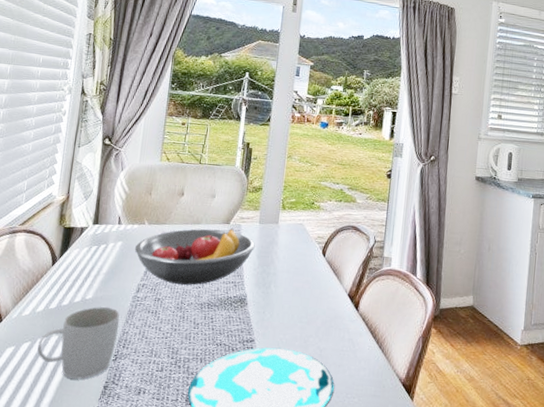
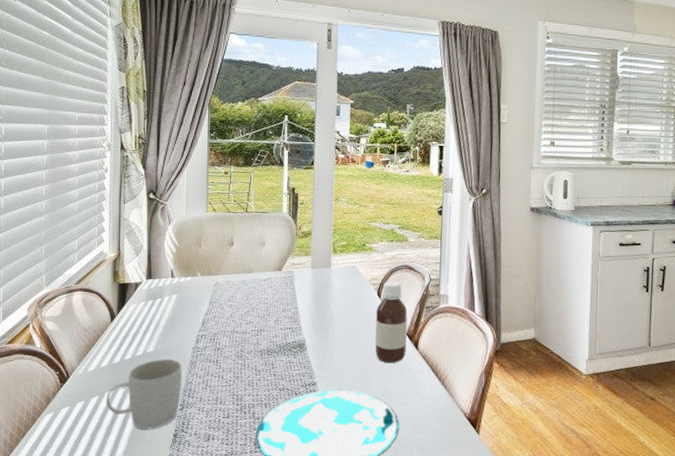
fruit bowl: present [134,228,255,285] -> none [190,275,309,333]
bottle: none [316,240,351,323] -> present [375,281,407,363]

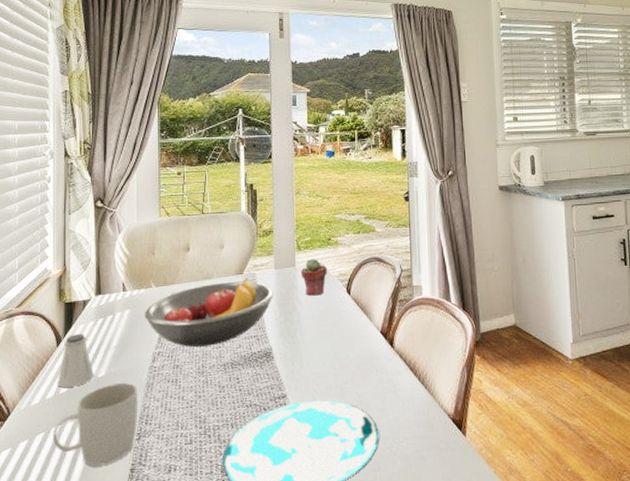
saltshaker: none [110,312,143,359] -> present [57,334,94,389]
fruit bowl: none [190,275,309,333] -> present [144,278,273,347]
potted succulent: none [335,261,360,296] -> present [301,258,327,296]
bottle: present [375,281,407,363] -> none [346,275,381,365]

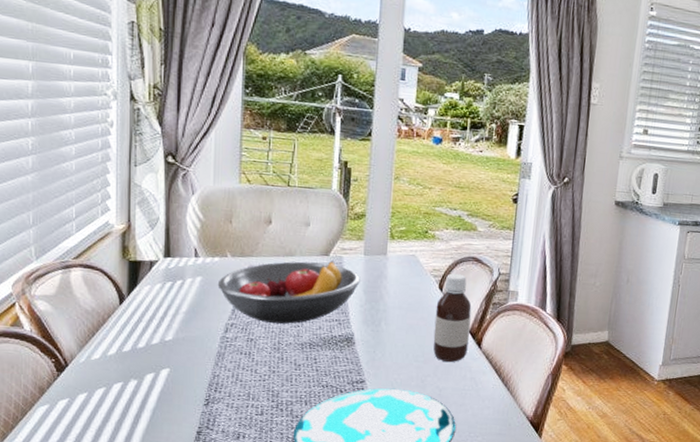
mug: present [53,383,138,466] -> none [115,349,208,425]
saltshaker: present [57,334,94,389] -> none [119,294,160,347]
potted succulent: present [301,258,327,296] -> none [391,249,421,288]
bottle: none [346,275,381,365] -> present [433,273,472,362]

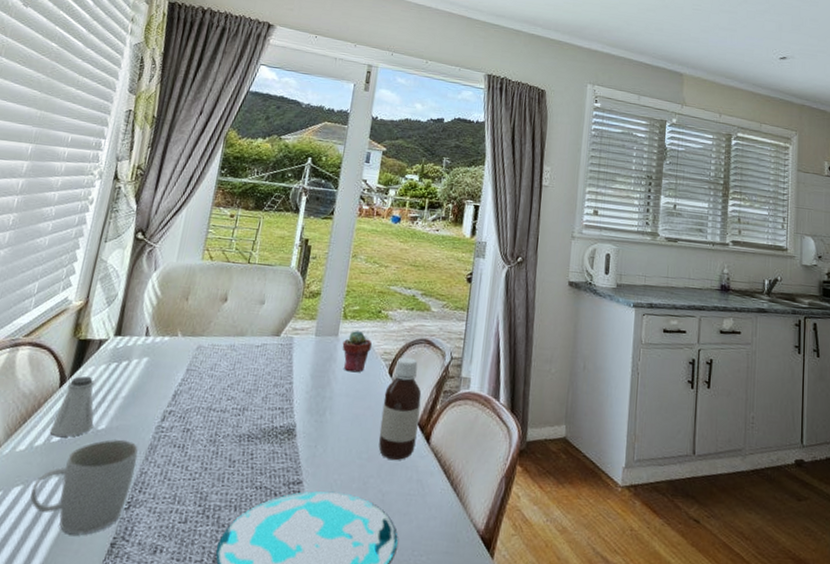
mug: none [115,349,208,425] -> present [30,439,138,534]
saltshaker: none [119,294,160,347] -> present [49,376,94,437]
fruit bowl: present [217,260,360,324] -> none [162,341,309,412]
potted succulent: none [391,249,421,288] -> present [342,330,372,373]

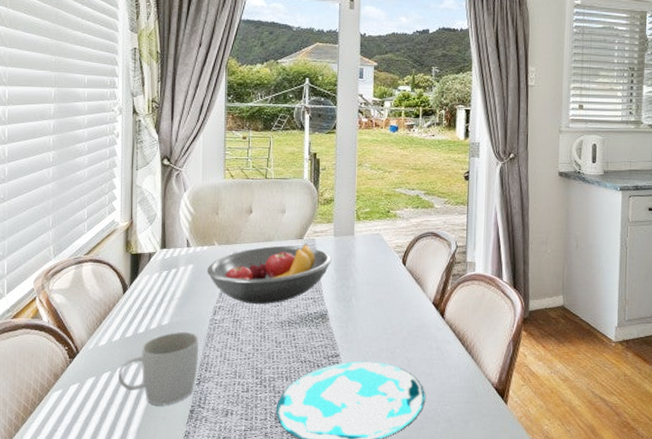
saltshaker: present [49,376,94,437] -> none [123,284,158,333]
fruit bowl: none [162,341,309,412] -> present [206,243,331,304]
potted succulent: present [342,330,372,373] -> none [359,229,385,265]
bottle: present [378,357,422,460] -> none [400,248,433,333]

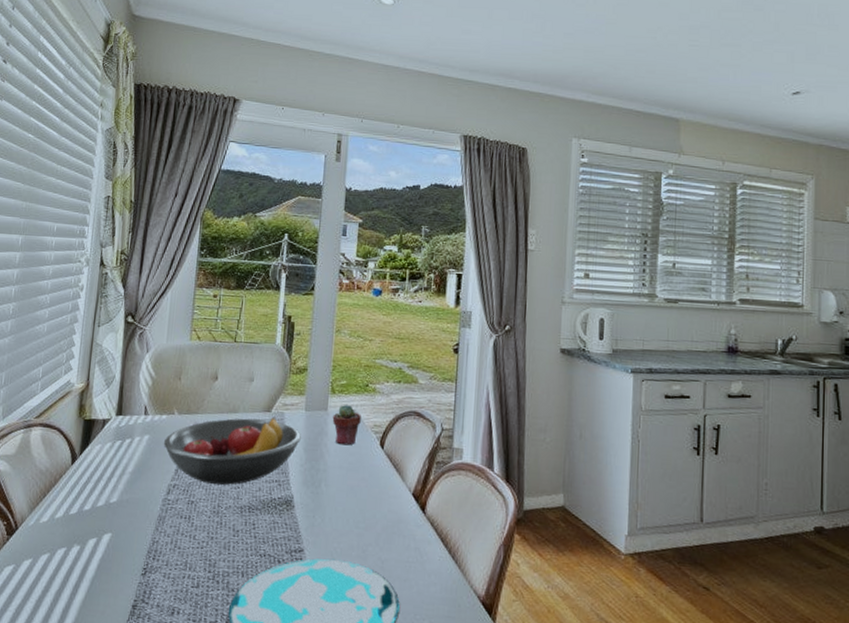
mug: present [118,332,199,405] -> none [57,512,149,597]
potted succulent: none [359,229,385,265] -> present [332,404,361,446]

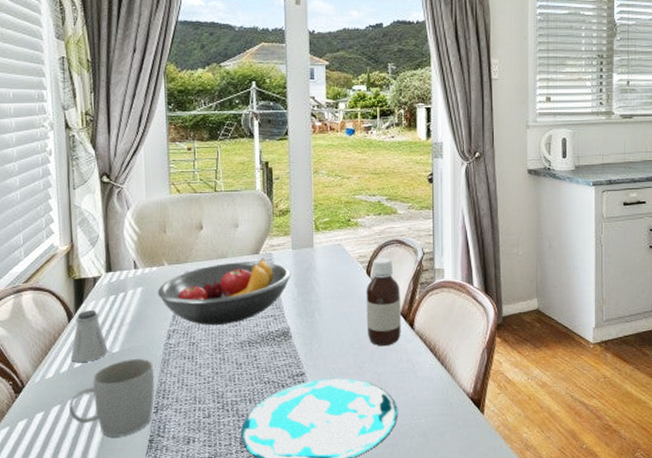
mug: none [57,512,149,597] -> present [69,359,155,437]
saltshaker: none [67,454,106,510] -> present [70,310,108,363]
potted succulent: present [332,404,361,446] -> none [319,239,346,277]
bottle: none [374,429,414,529] -> present [366,258,401,346]

